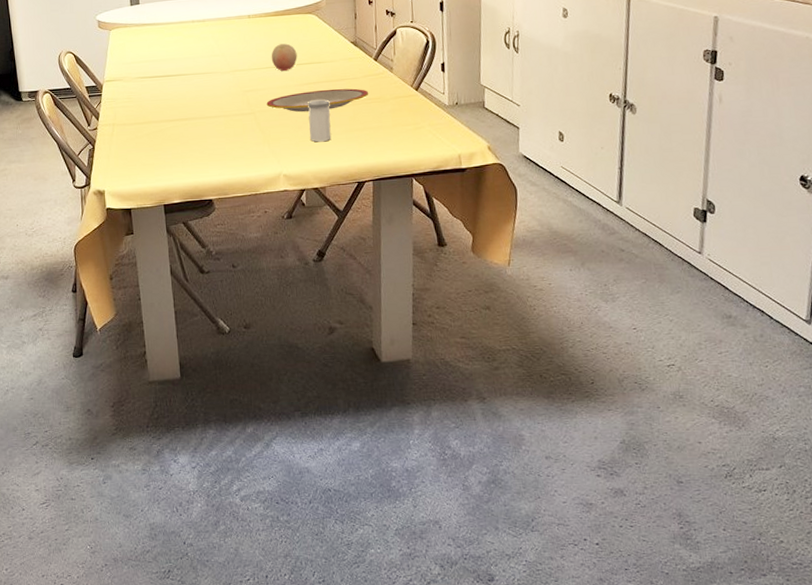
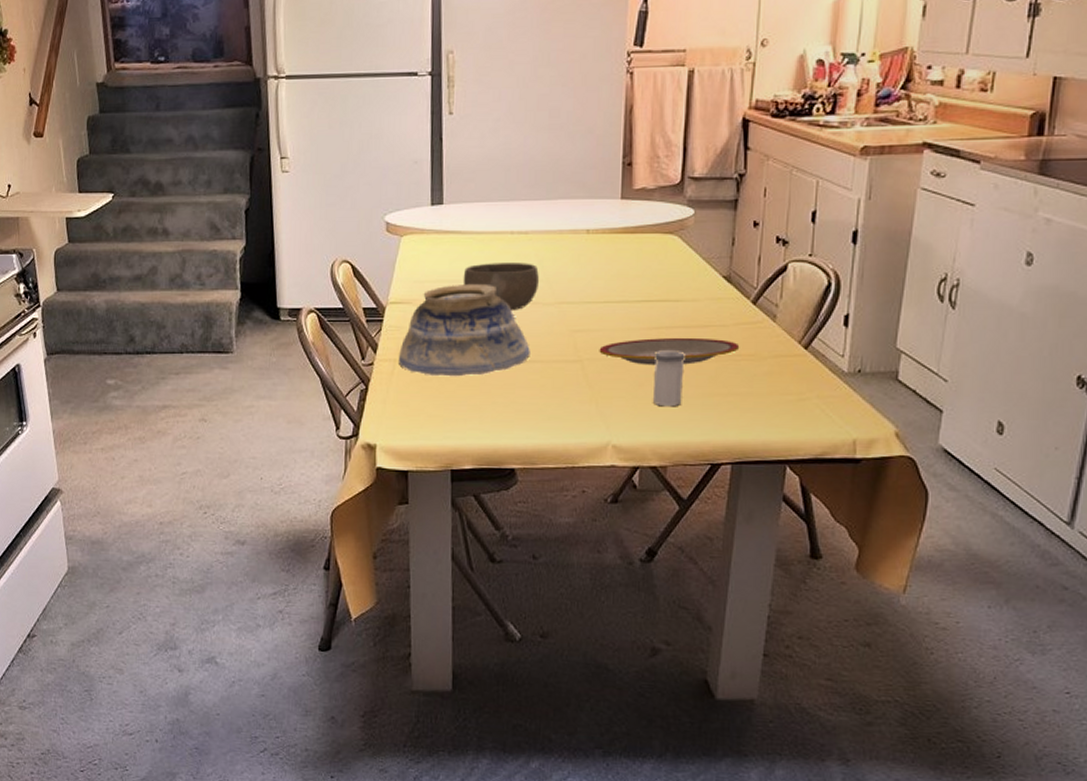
bowl: none [116,61,215,134] -> present [399,283,530,377]
bowl: none [159,43,217,80] -> present [463,263,539,311]
fruit: present [271,43,298,71] -> none [612,271,648,308]

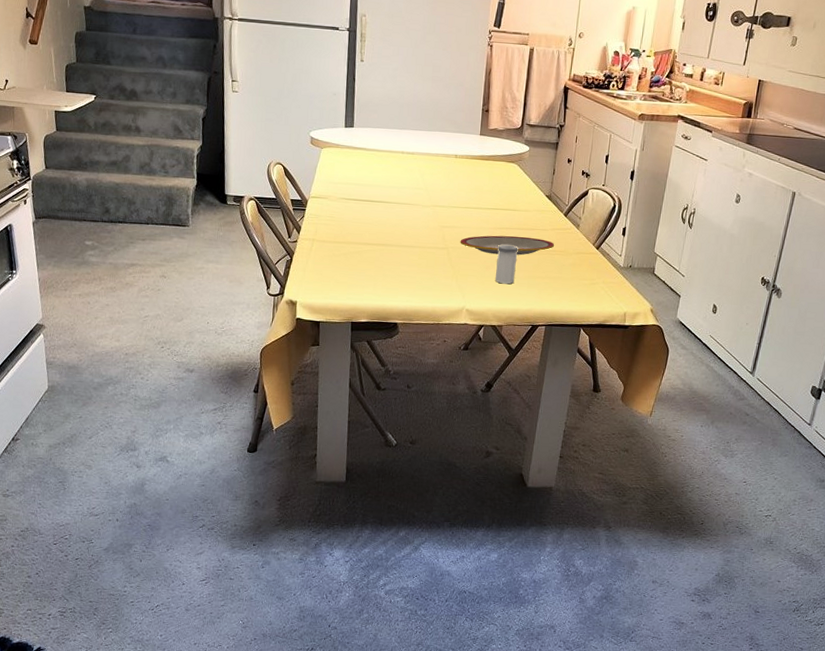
bowl: present [399,283,530,377] -> none [316,187,412,255]
bowl: present [463,263,539,311] -> none [365,173,421,210]

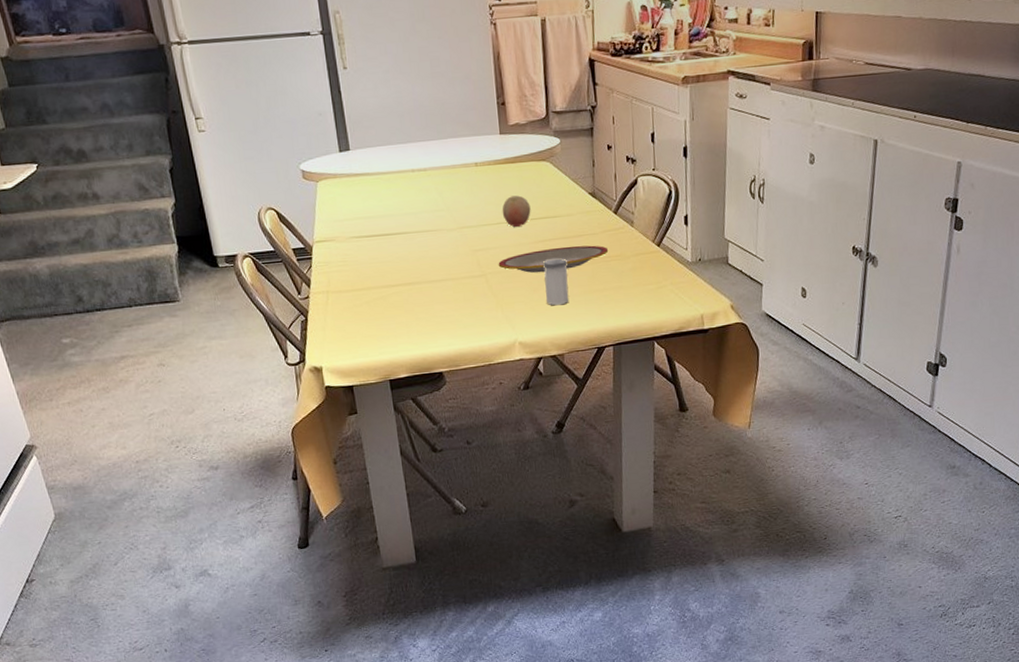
fruit: none [470,187,495,213] -> present [502,195,531,227]

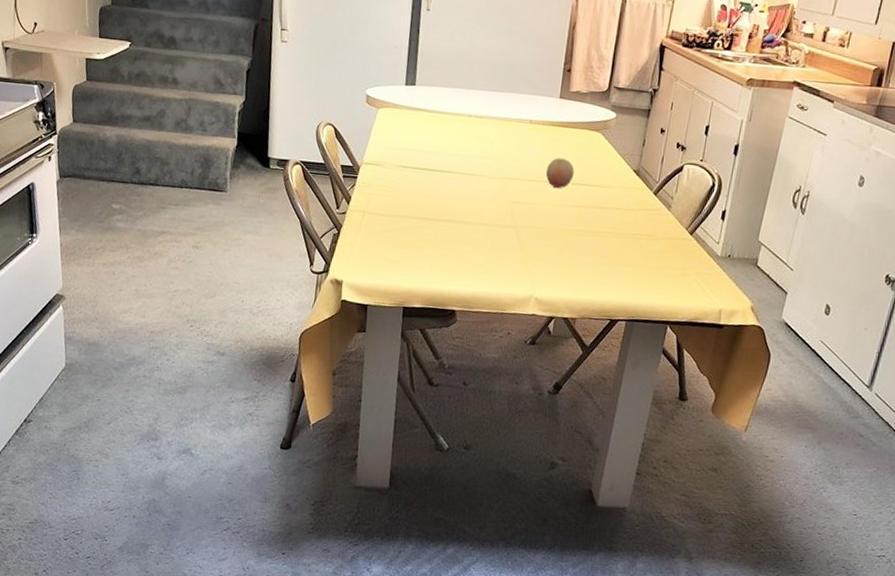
plate: present [498,245,609,273] -> none [531,214,641,238]
salt shaker: present [542,257,569,306] -> none [570,224,598,271]

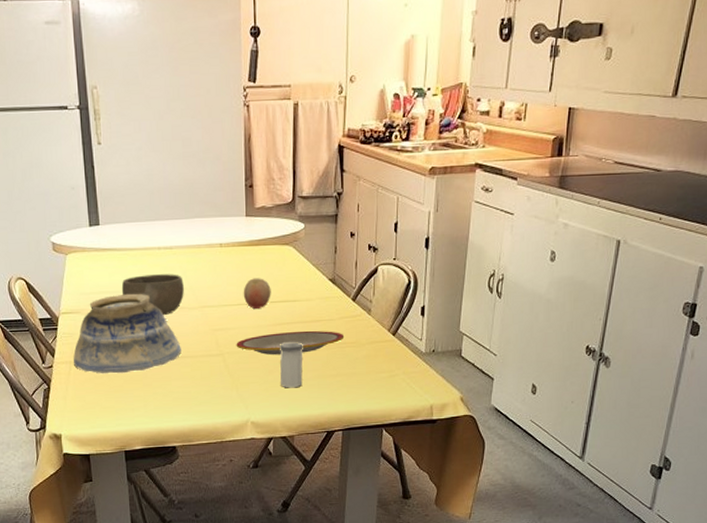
bowl: none [367,154,477,231] -> present [73,293,181,374]
bowl: none [426,138,489,181] -> present [121,274,184,316]
plate: none [531,214,641,238] -> present [236,330,345,355]
salt shaker: none [570,224,598,271] -> present [279,341,303,388]

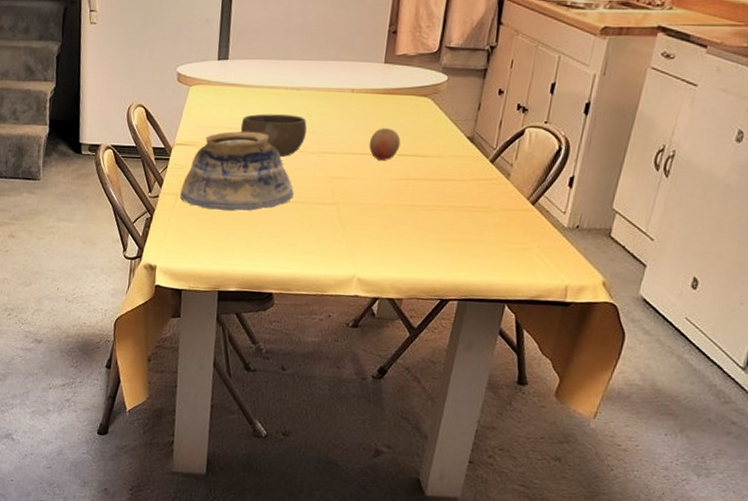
plate: present [236,330,345,355] -> none [353,187,476,213]
salt shaker: present [279,341,303,388] -> none [396,198,427,249]

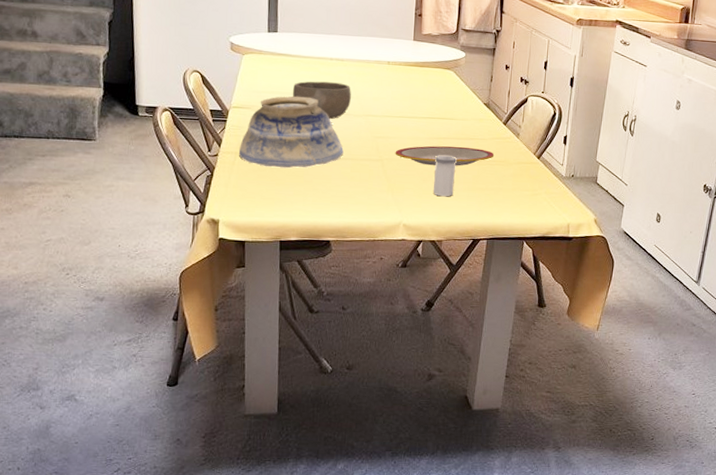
plate: none [353,187,476,213] -> present [395,145,495,166]
fruit: present [368,128,401,160] -> none [405,95,431,122]
salt shaker: none [396,198,427,249] -> present [433,154,457,197]

